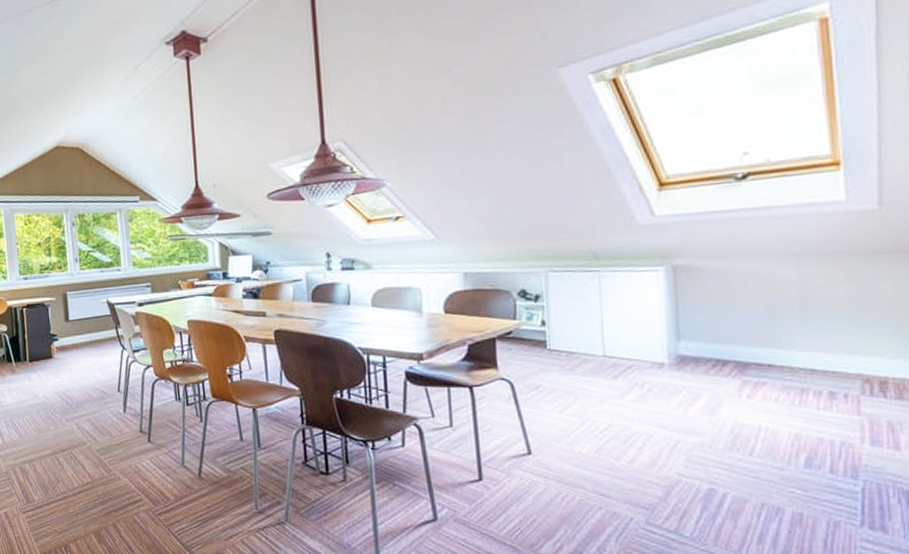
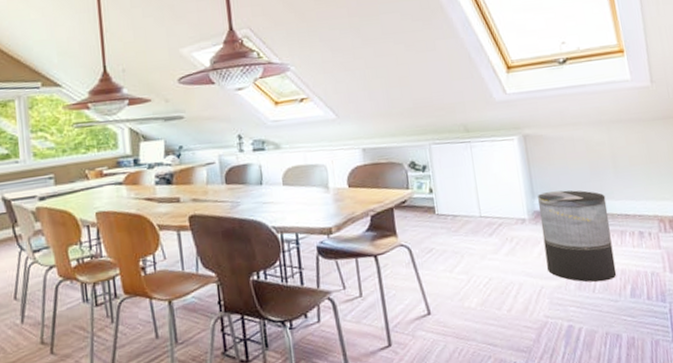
trash can: none [684,334,788,445] -> present [538,190,617,282]

